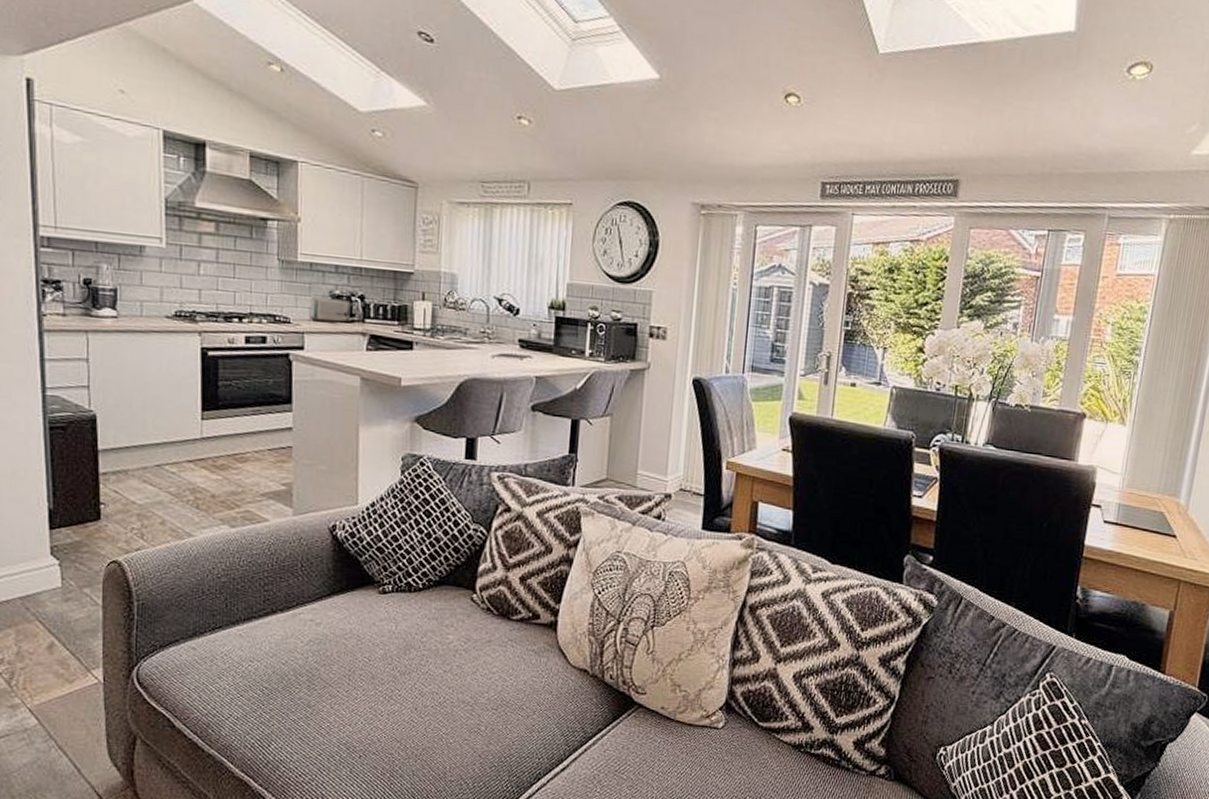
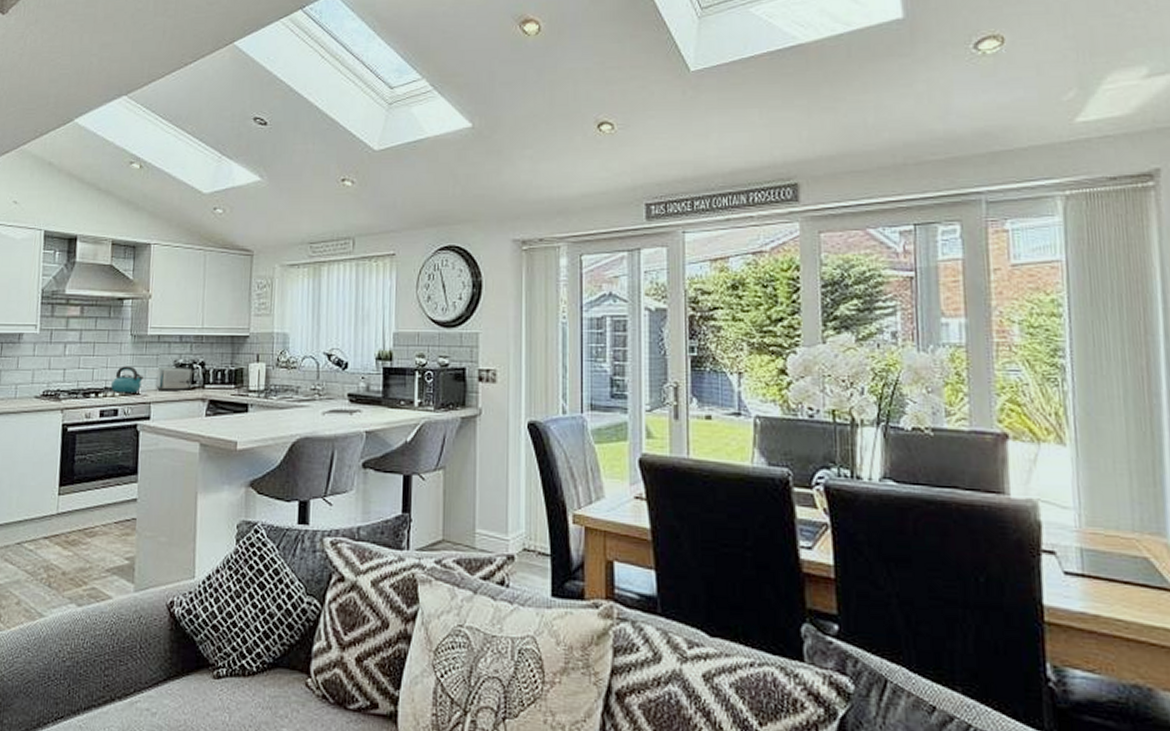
kettle: none [256,291,294,322] -> present [110,366,143,394]

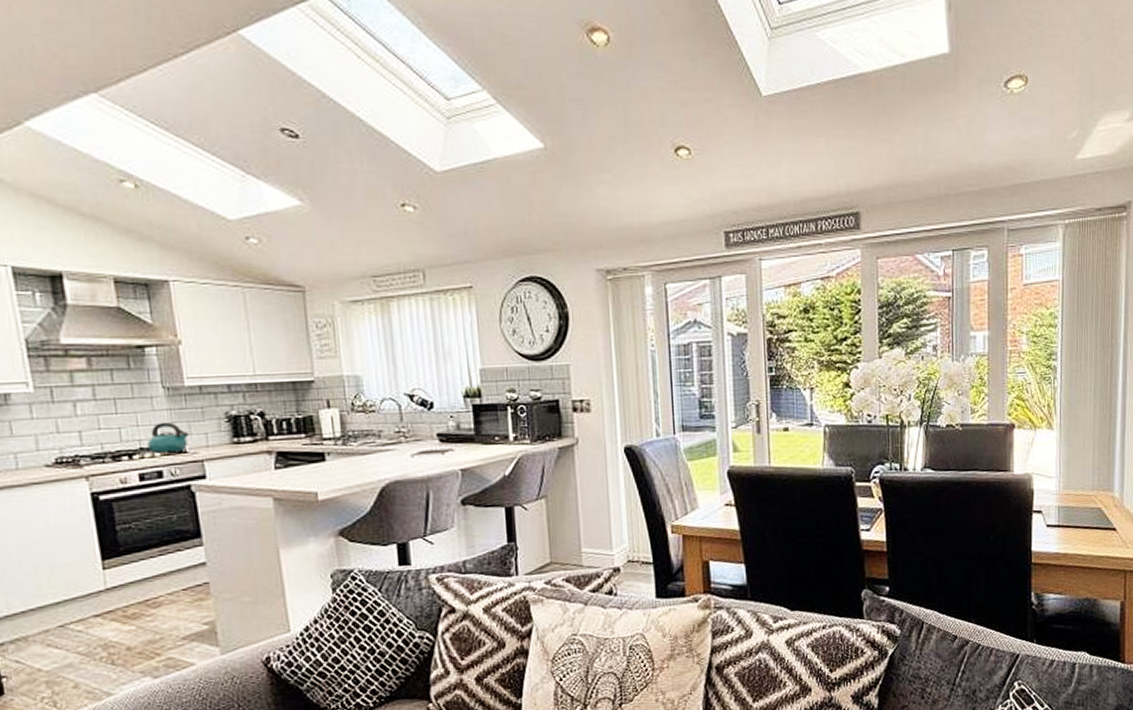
toaster: present [156,367,194,392] -> none [205,418,253,447]

